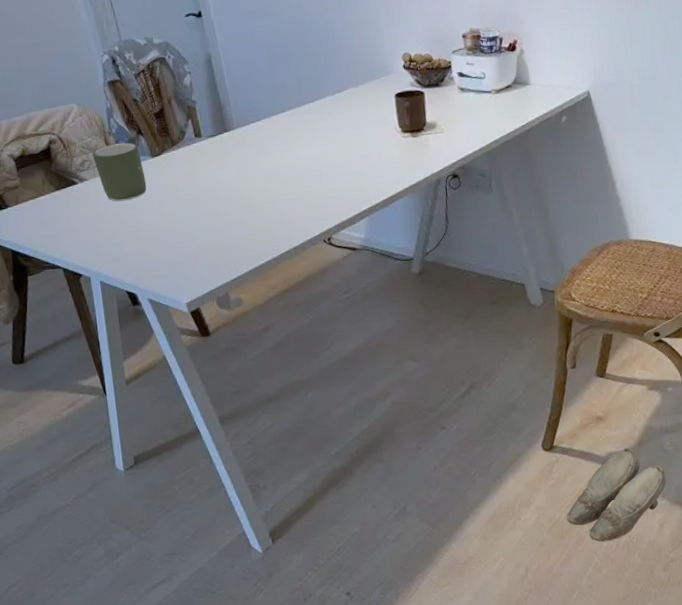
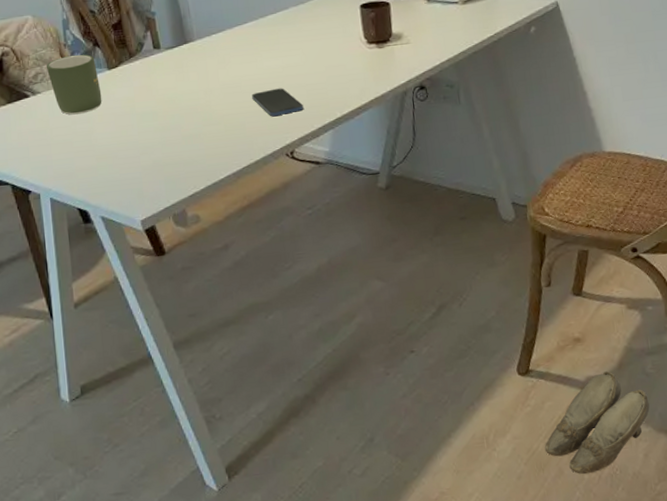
smartphone: none [290,176,340,204] -> present [252,88,304,117]

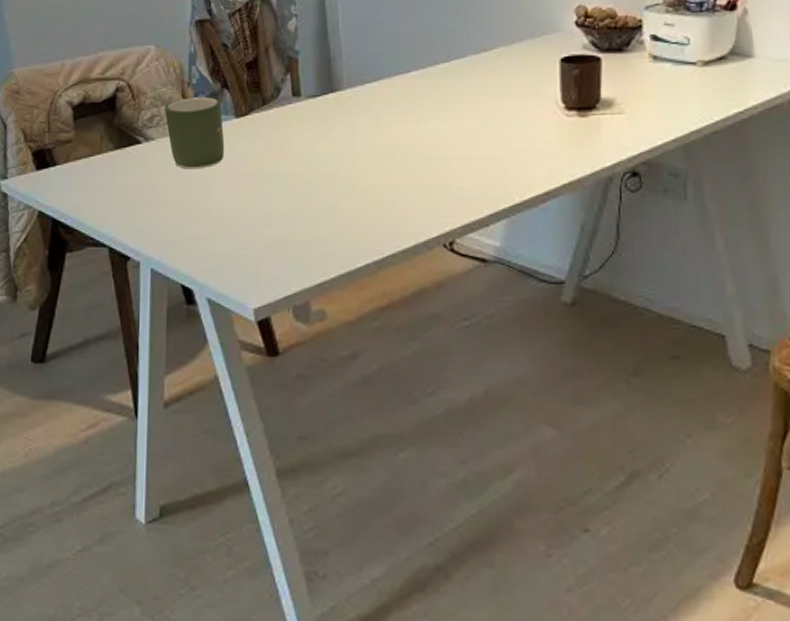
smartphone: present [252,88,304,117] -> none [407,158,472,195]

